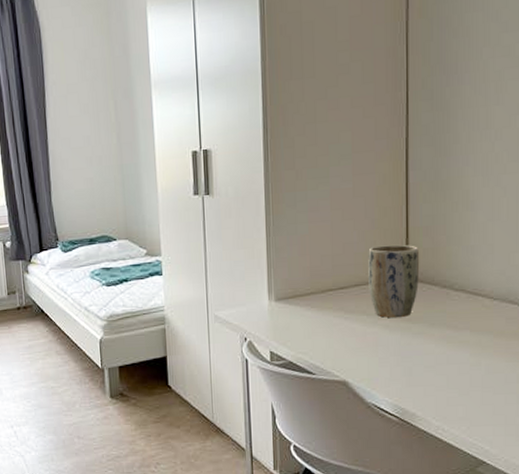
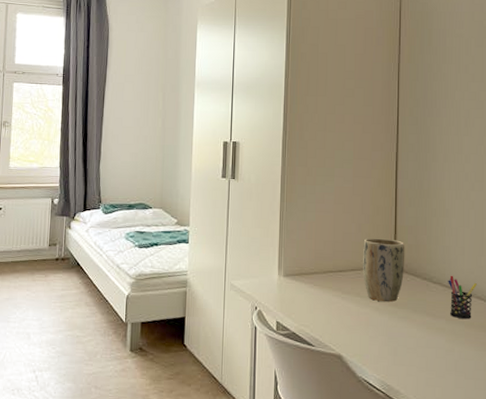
pen holder: none [473,279,509,329] -> present [448,275,477,320]

